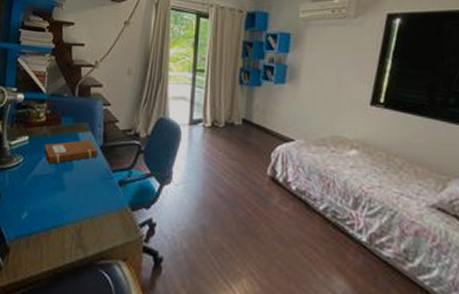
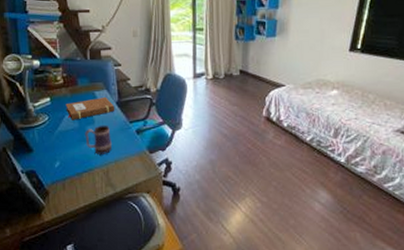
mug: none [60,172,90,208] -> present [85,125,112,154]

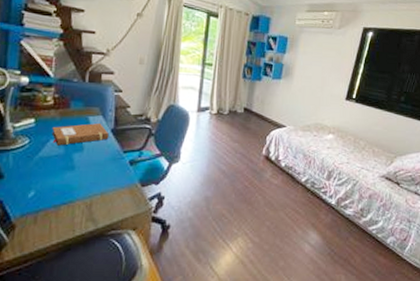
mug: present [85,125,112,154] -> none [70,153,101,185]

